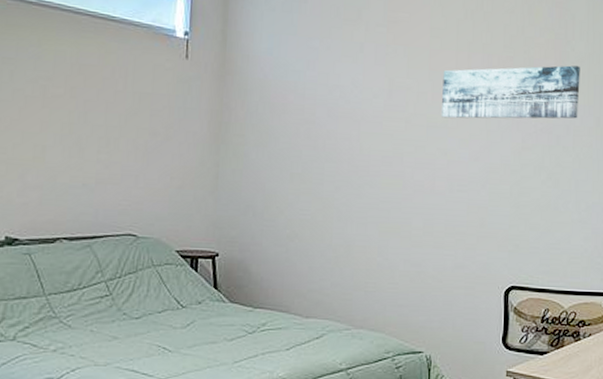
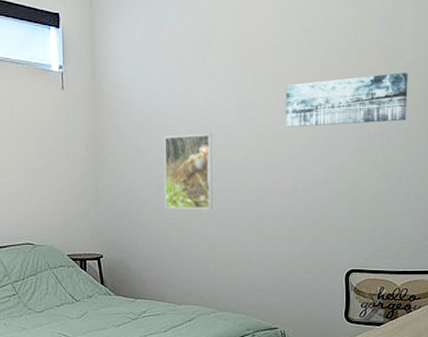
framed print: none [297,119,356,206] -> present [164,134,213,209]

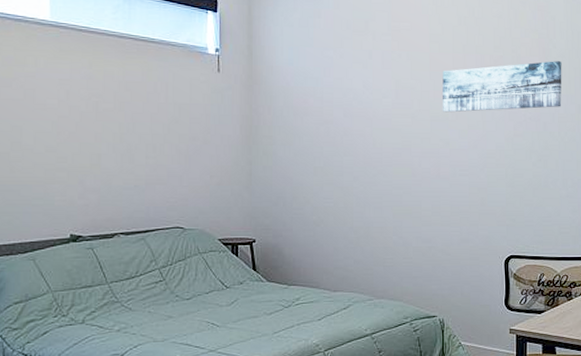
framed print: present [164,134,213,209] -> none [321,118,369,193]

